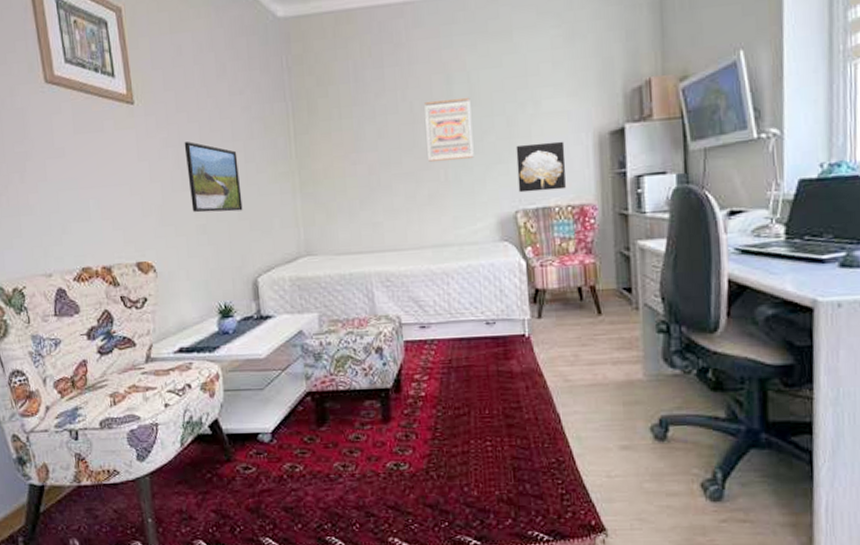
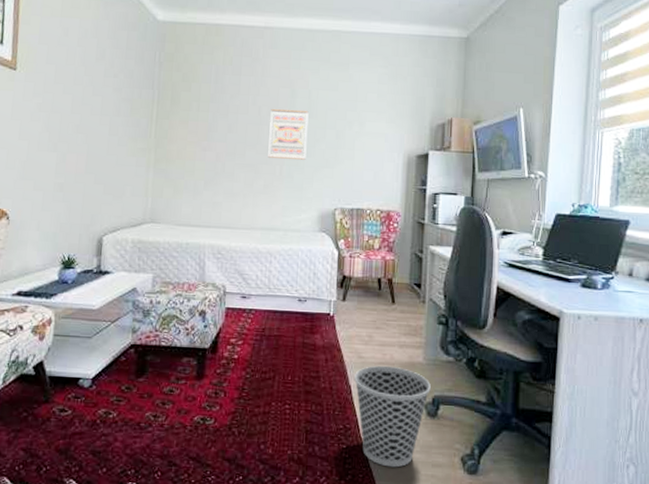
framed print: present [184,141,243,213] -> none [53,110,103,176]
wall art: present [516,141,566,193] -> none [339,155,380,196]
wastebasket: none [562,387,656,501] -> present [354,365,431,468]

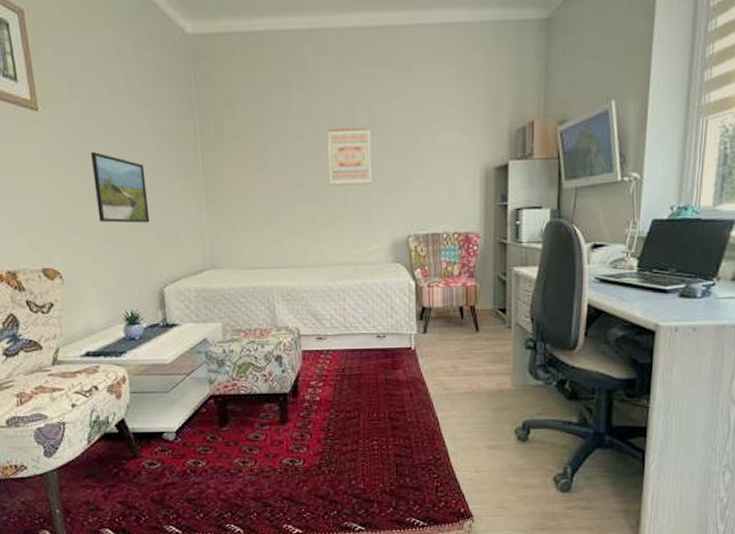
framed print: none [53,110,103,176] -> present [90,152,150,223]
wastebasket: present [354,365,431,468] -> none [441,395,520,492]

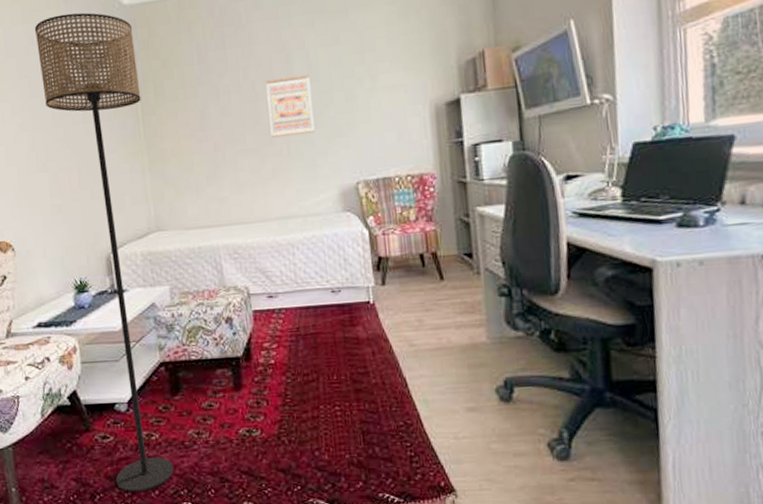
floor lamp: none [88,35,219,515] -> present [34,12,174,492]
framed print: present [90,152,150,223] -> none [38,126,95,193]

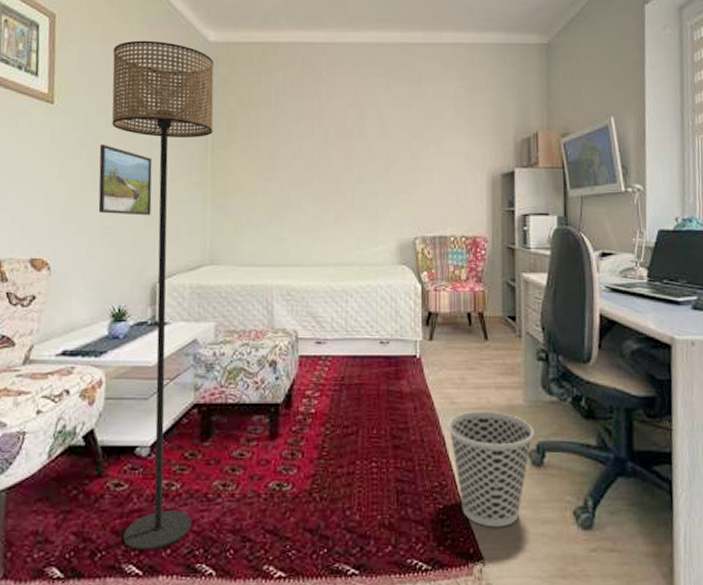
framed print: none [38,126,95,193] -> present [98,145,153,216]
wall art: present [266,74,315,137] -> none [338,131,380,185]
wastebasket: none [408,350,500,462] -> present [448,411,534,528]

